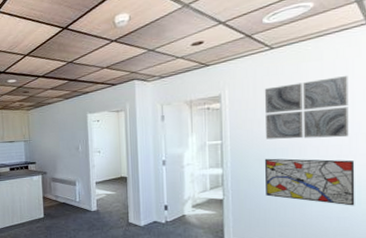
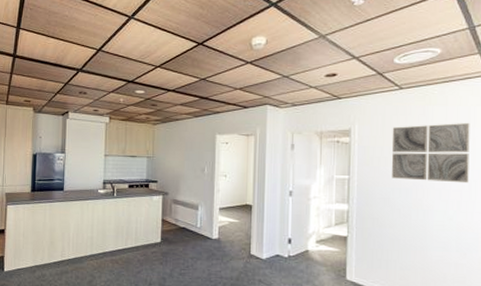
wall art: present [265,158,355,206] -> none [389,198,474,253]

